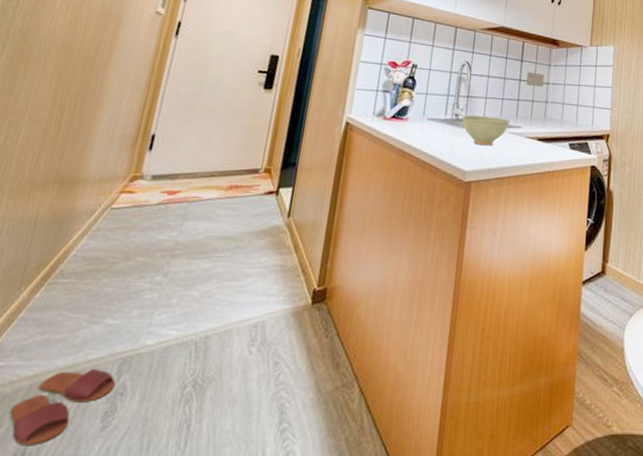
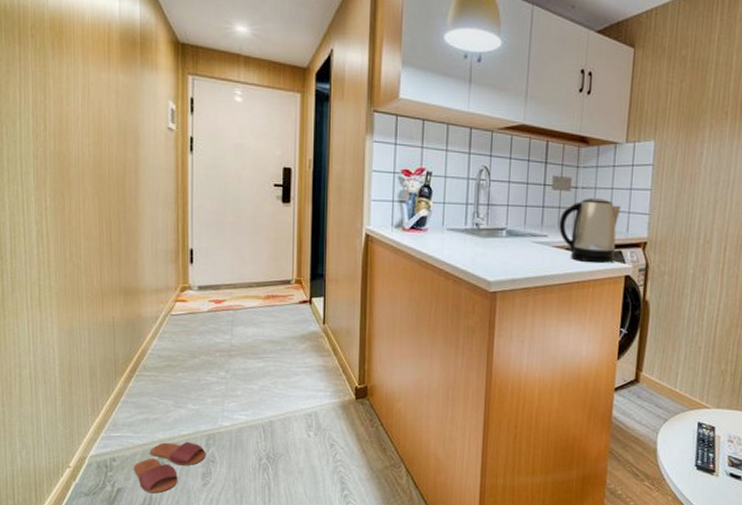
bowl: present [461,115,510,146] -> none [483,224,535,256]
kettle: none [532,93,587,155] -> present [559,198,621,264]

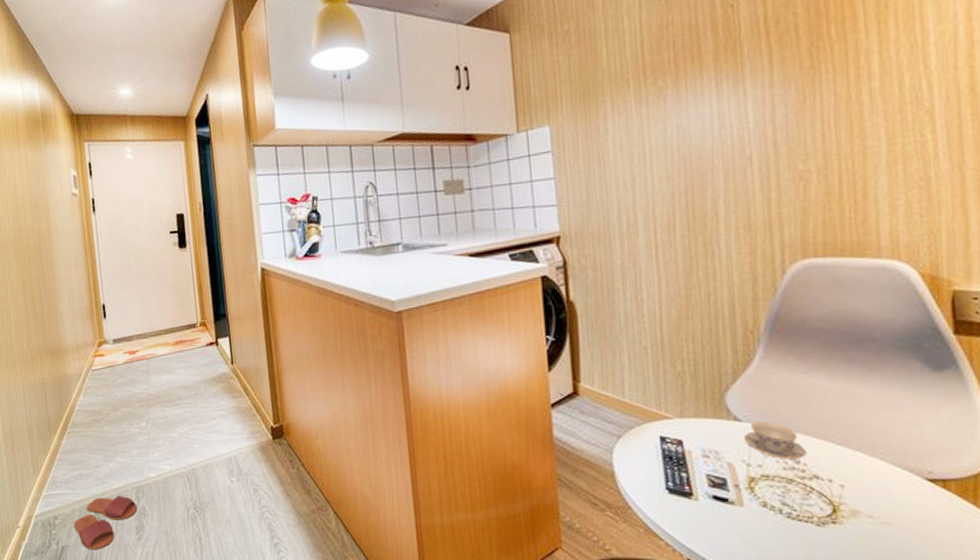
kettle: present [559,198,621,264] -> none [457,196,526,268]

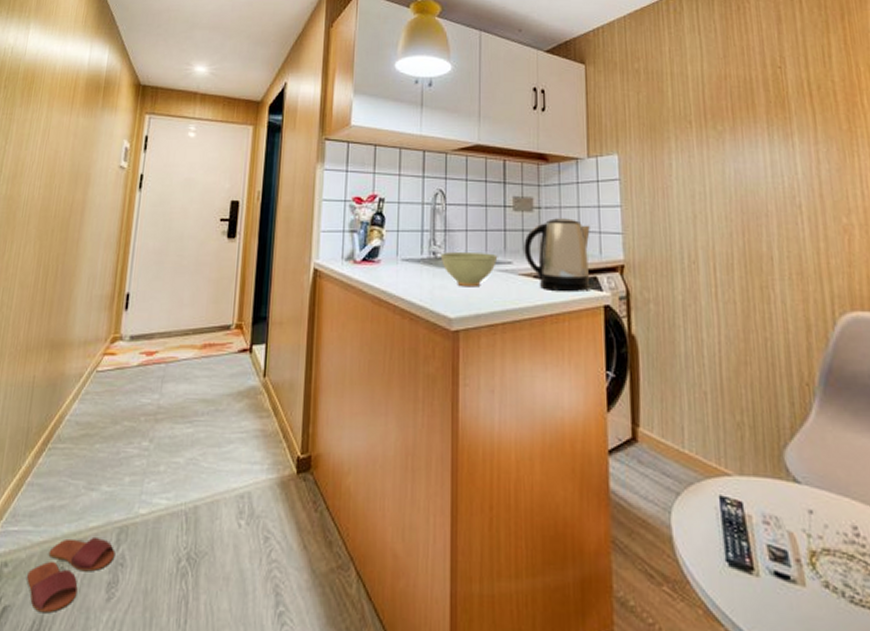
bowl: none [377,238,433,272] -> present [440,252,498,287]
kettle: none [457,196,526,268] -> present [524,218,590,293]
teacup: present [743,421,808,460] -> none [803,484,867,532]

